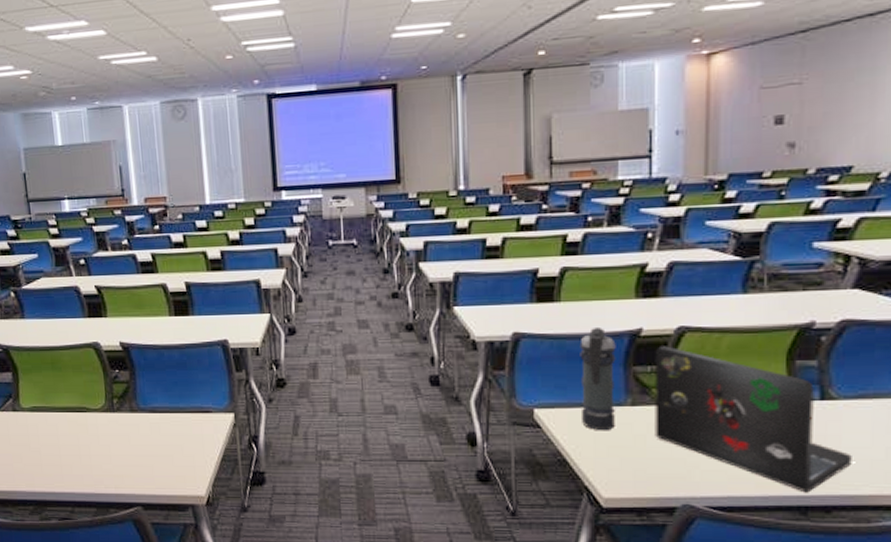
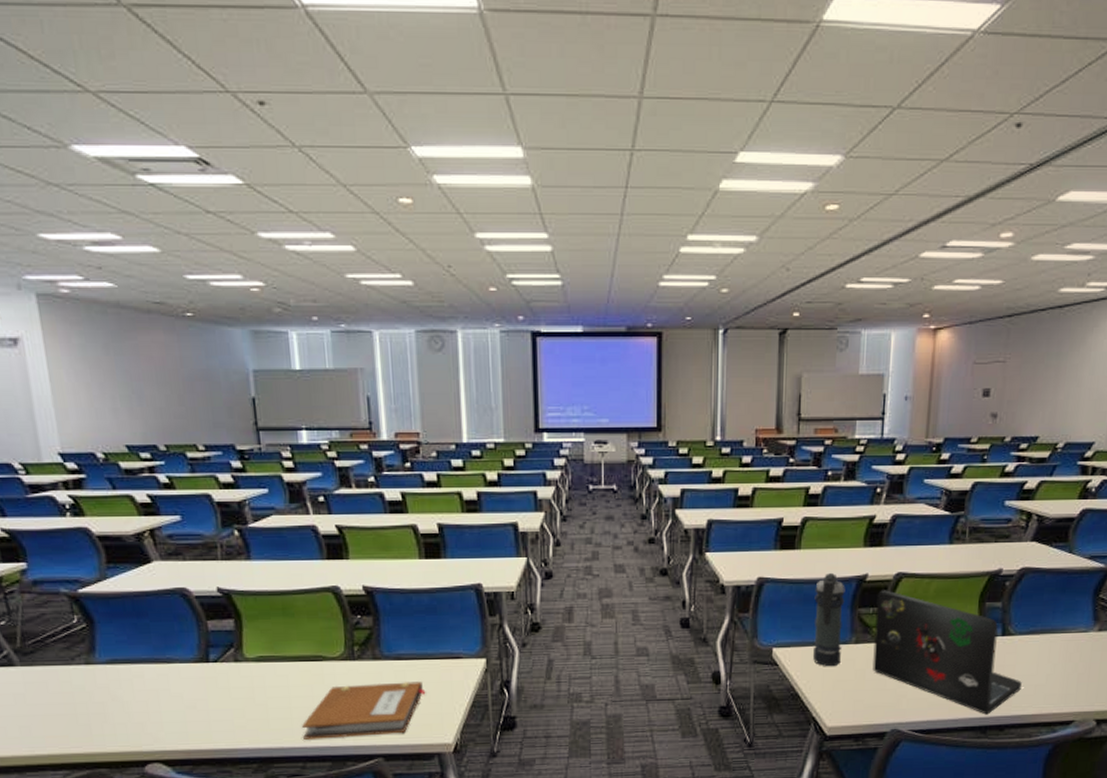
notebook: none [69,434,179,486] -> present [301,681,426,740]

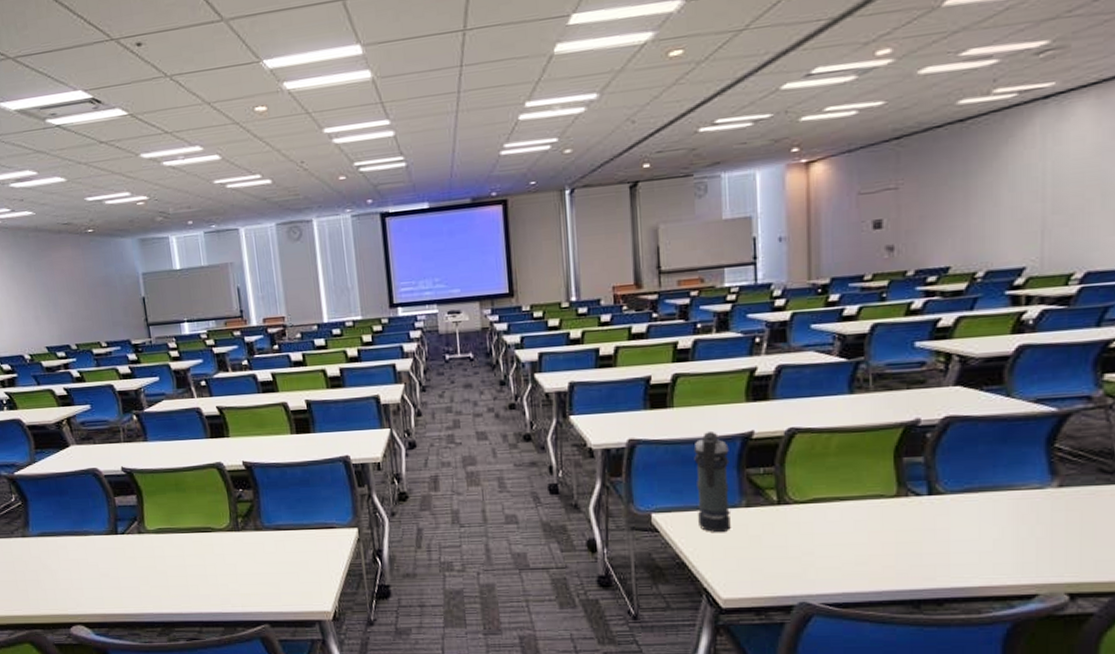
notebook: present [301,681,426,740] -> none [196,551,304,606]
laptop: present [872,590,1022,715] -> none [767,447,961,587]

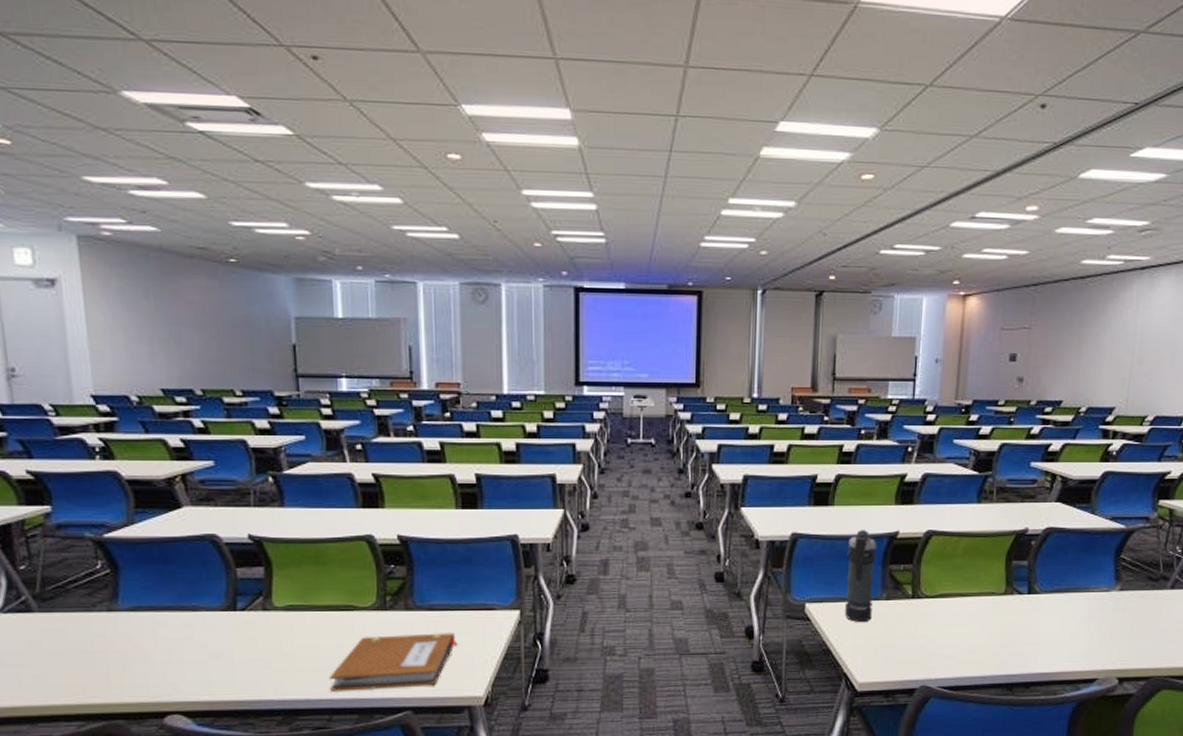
notebook: none [196,551,304,606] -> present [328,633,458,691]

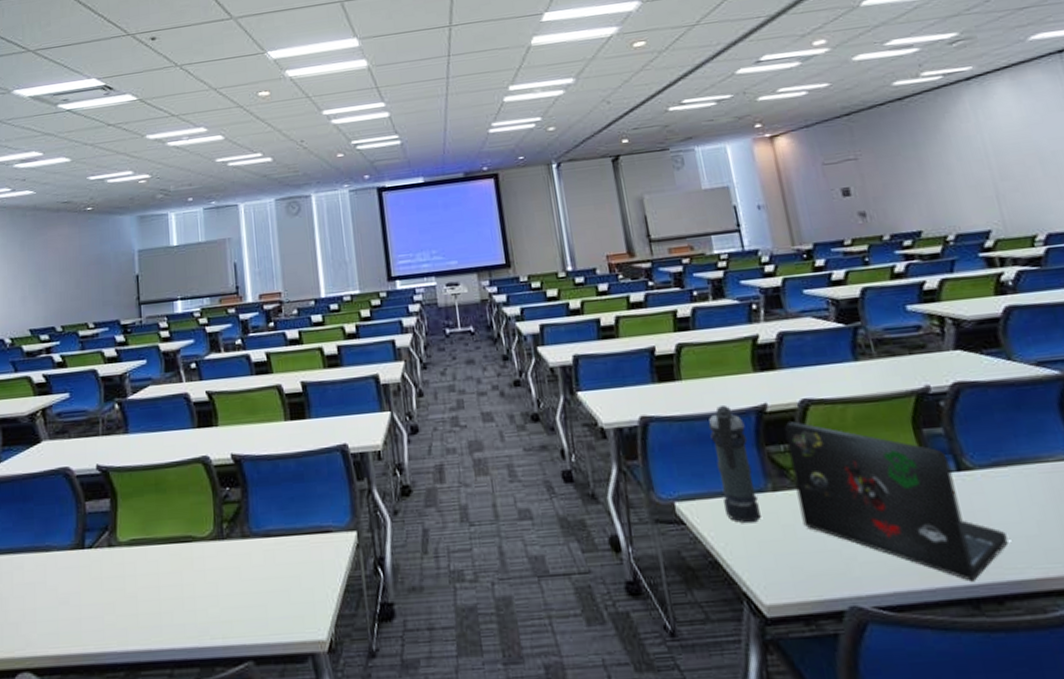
notebook: present [328,633,458,691] -> none [169,562,296,639]
laptop: none [903,547,1047,672] -> present [784,421,1008,582]

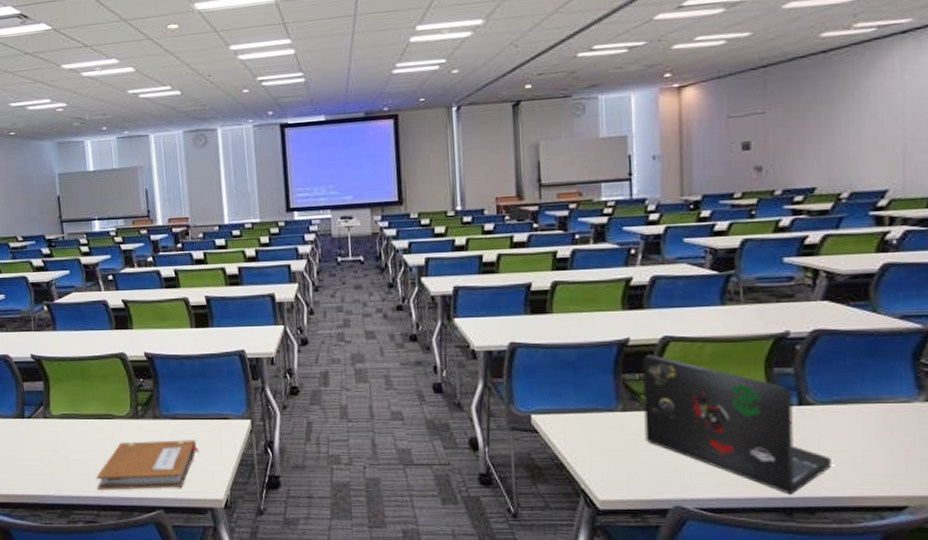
notebook: none [169,562,296,639] -> present [96,440,199,490]
smoke grenade: present [708,404,761,524] -> none [572,336,608,436]

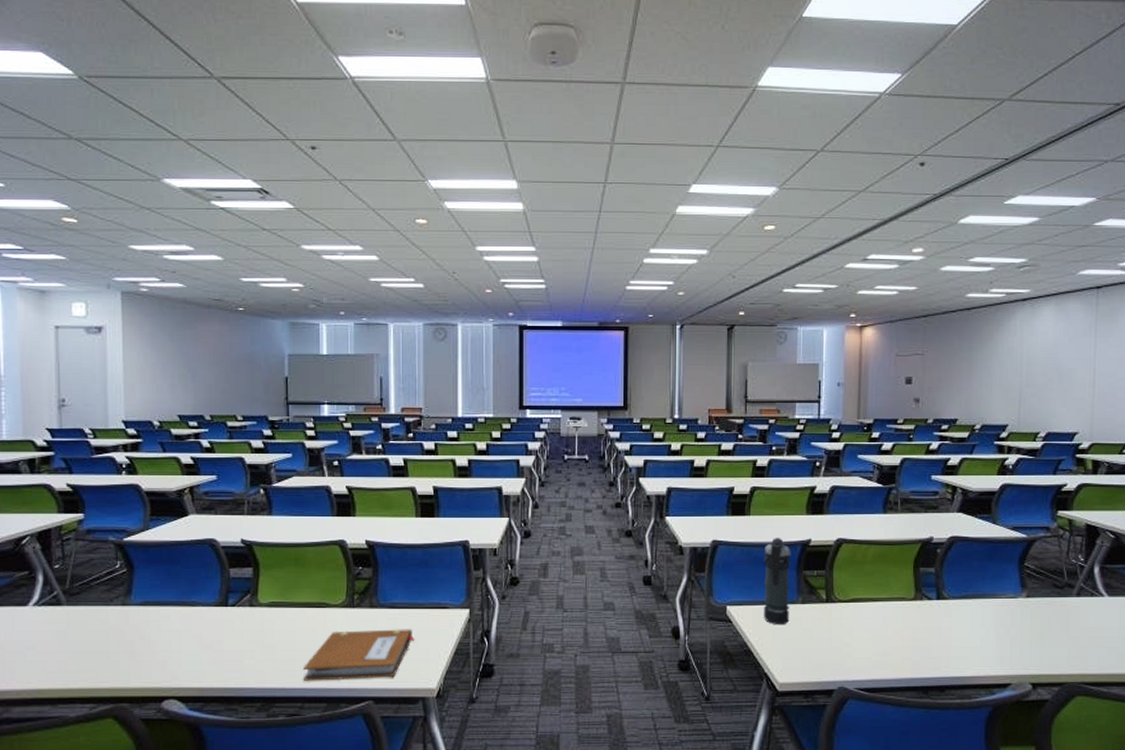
smoke grenade: none [572,336,608,436] -> present [763,537,791,625]
laptop: present [642,355,831,495] -> none [819,554,958,675]

